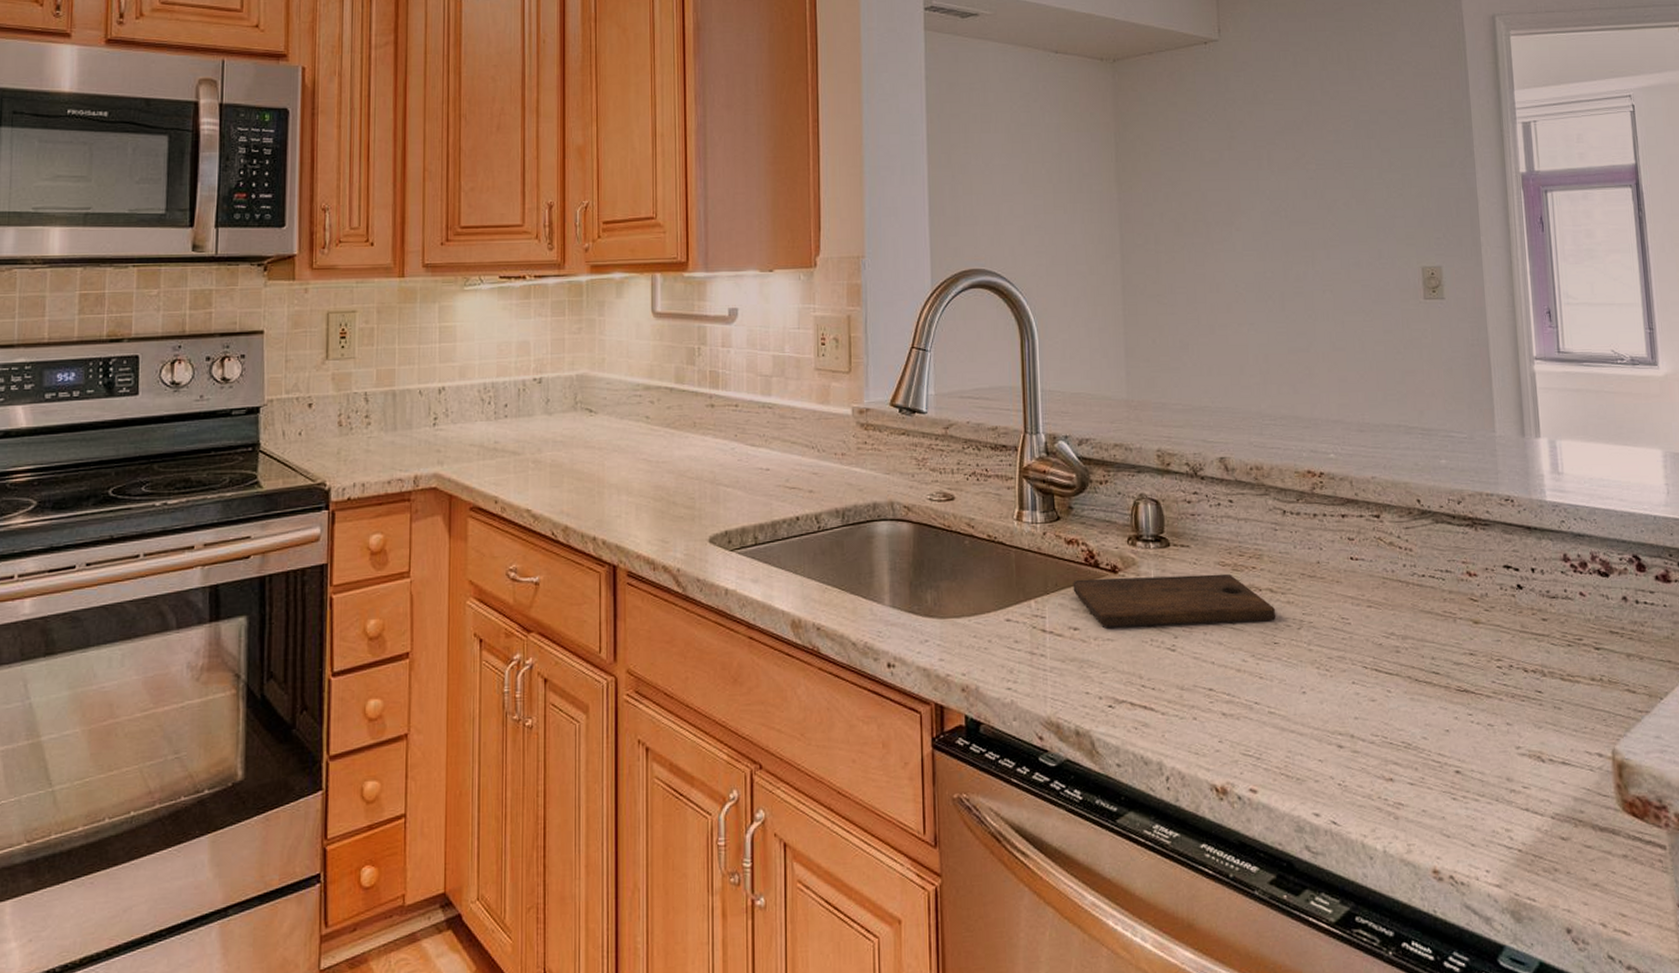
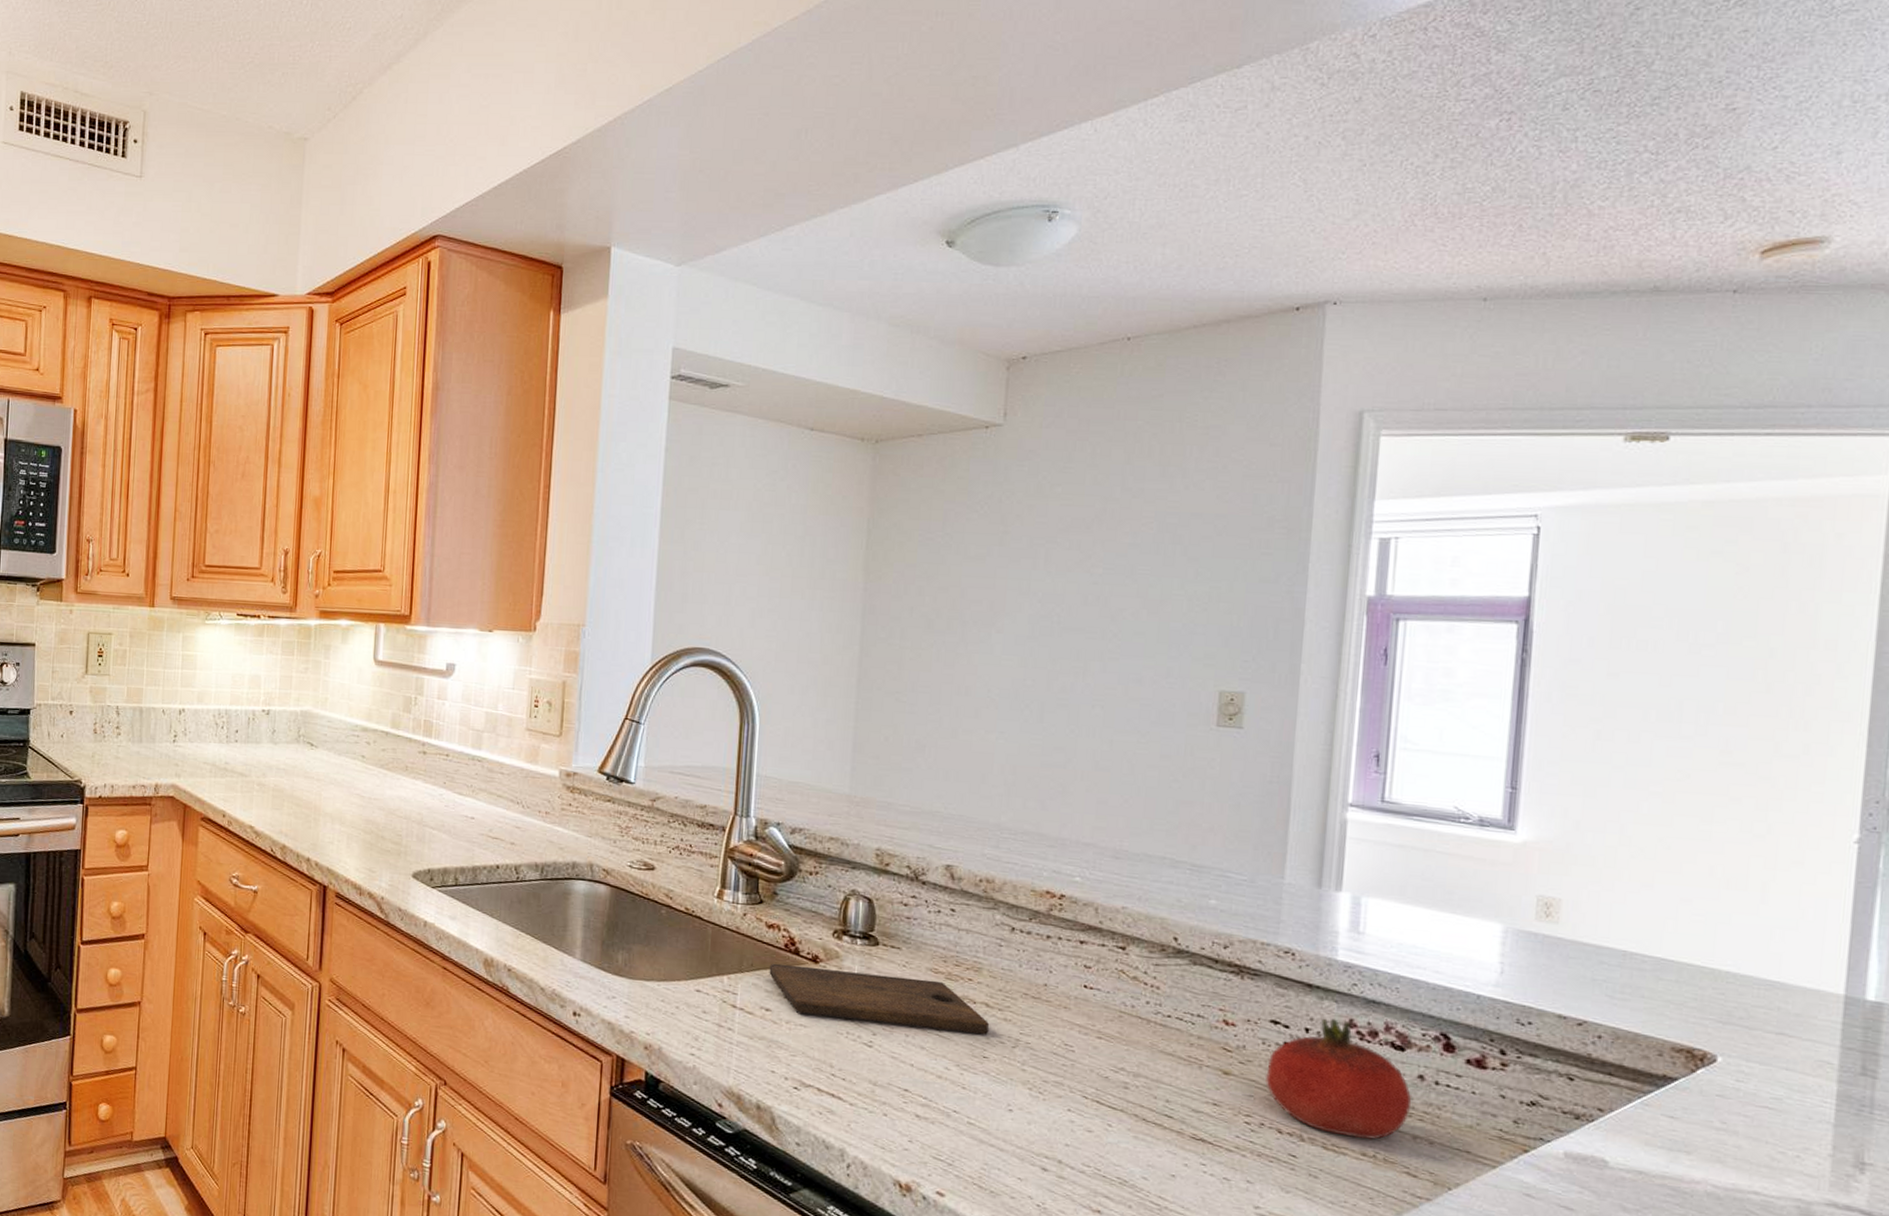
fruit: none [1506,555,1622,666] -> present [1265,1018,1412,1140]

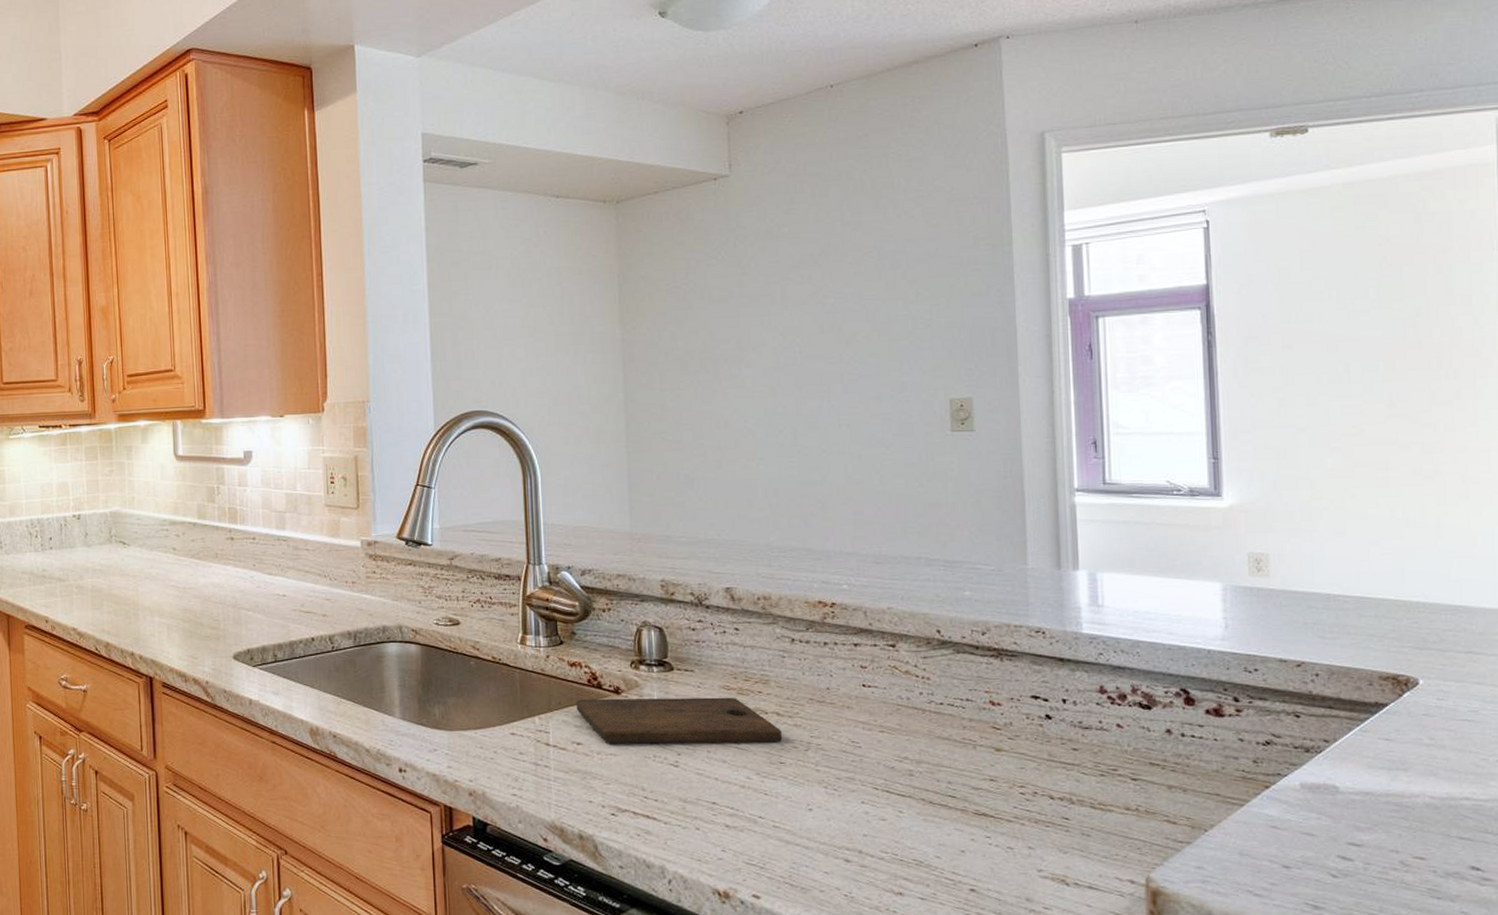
fruit: present [1265,1018,1412,1140] -> none [1032,687,1164,795]

